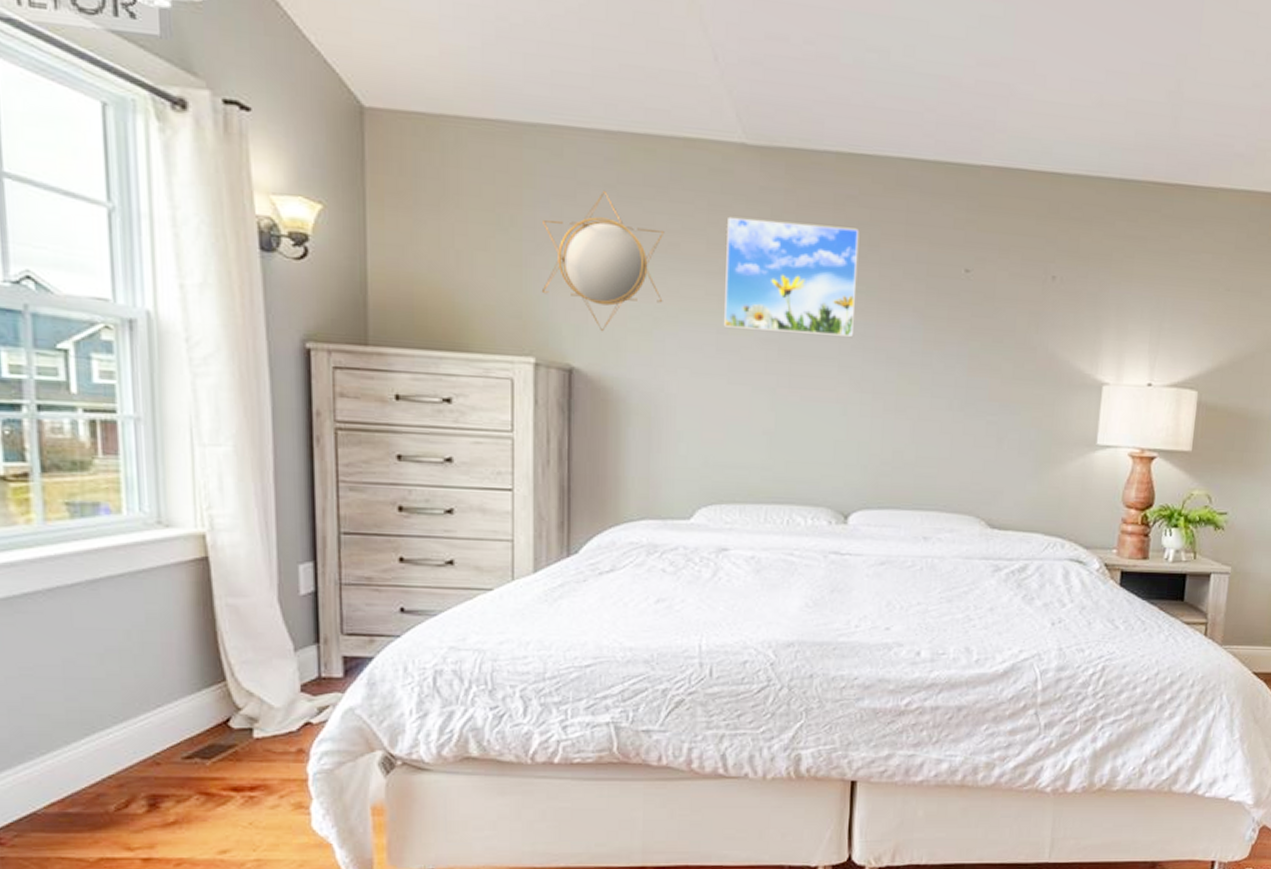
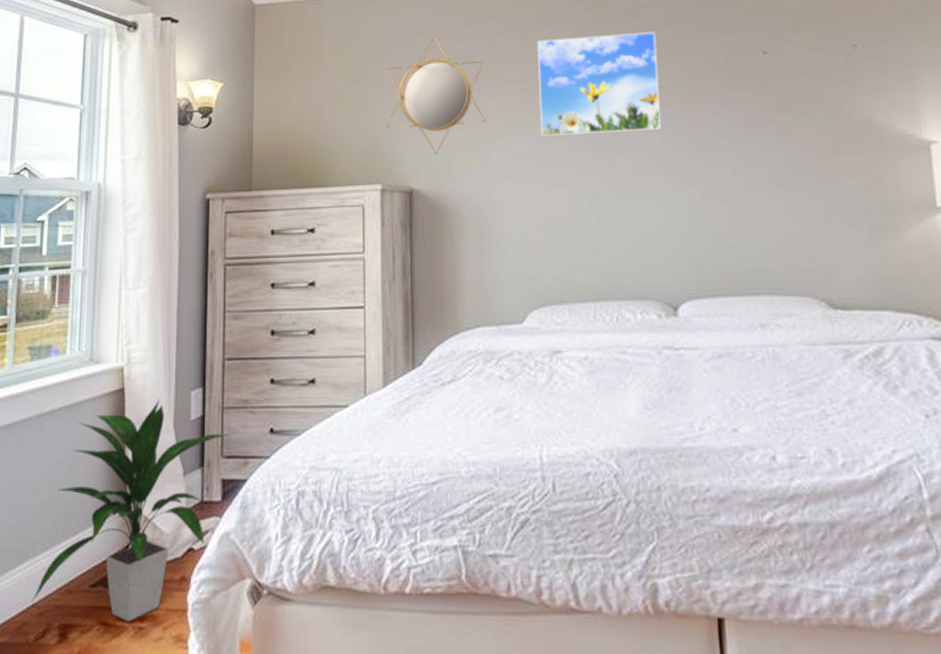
indoor plant: none [107,571,350,791] -> present [31,399,230,621]

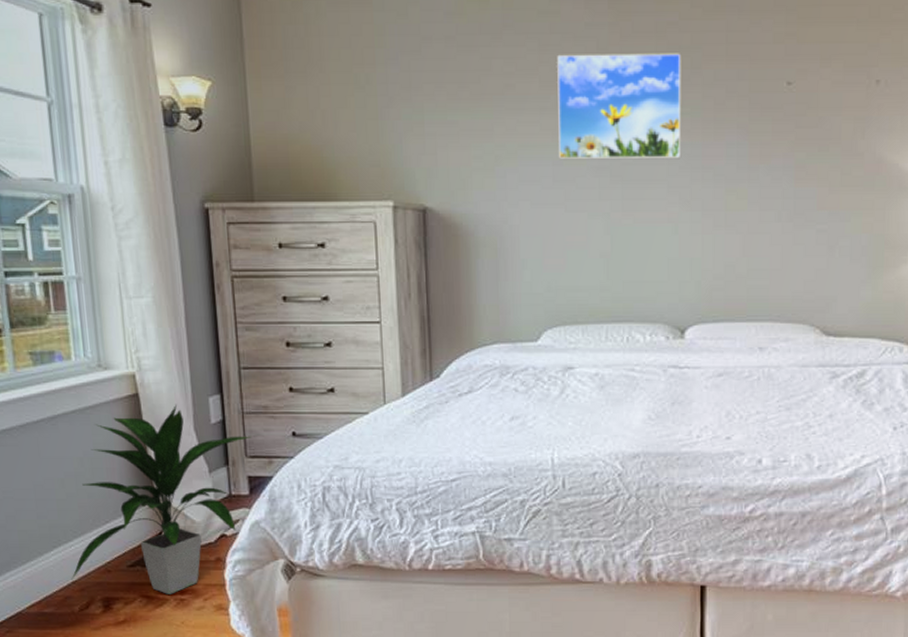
home mirror: present [385,37,487,155] -> none [394,43,503,173]

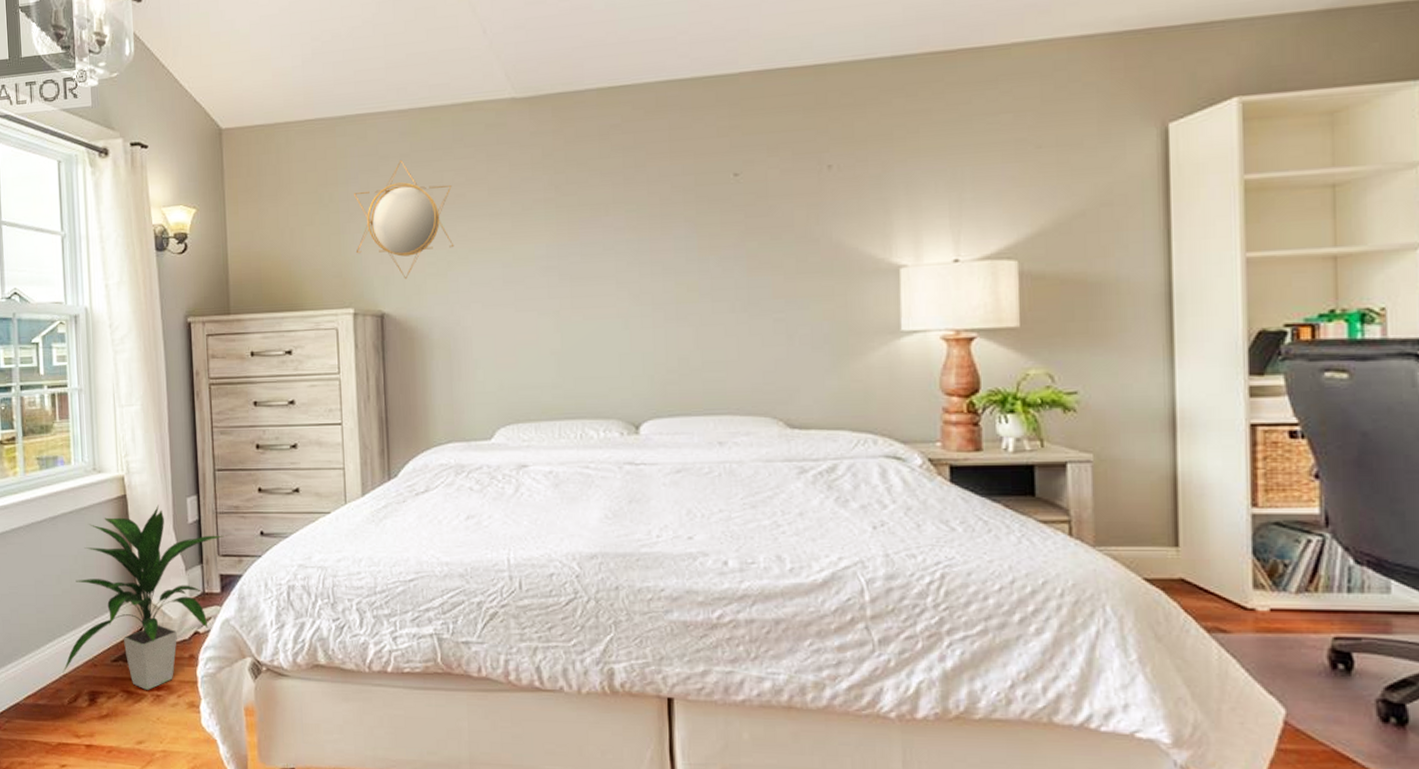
home mirror: none [394,43,503,173] -> present [354,160,455,280]
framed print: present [557,53,682,160] -> none [504,153,628,261]

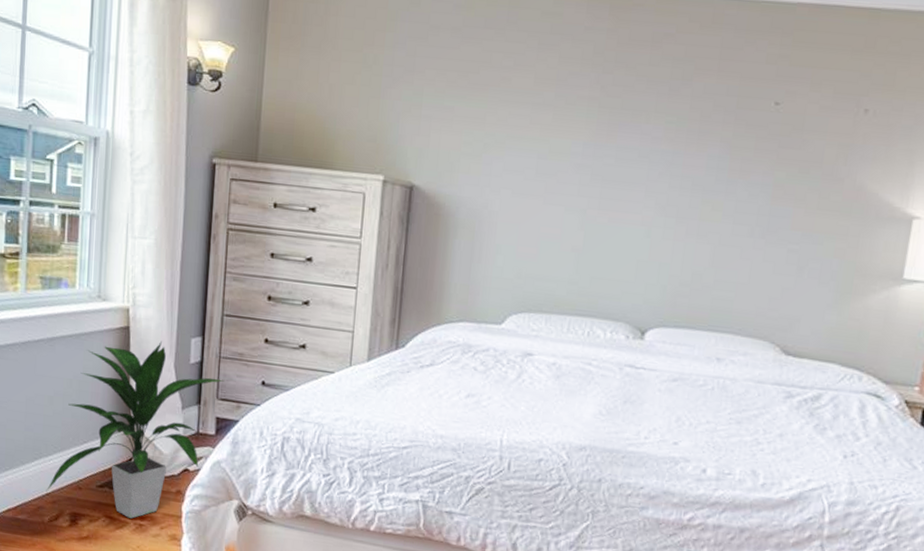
home mirror: present [354,160,455,280] -> none [393,33,499,155]

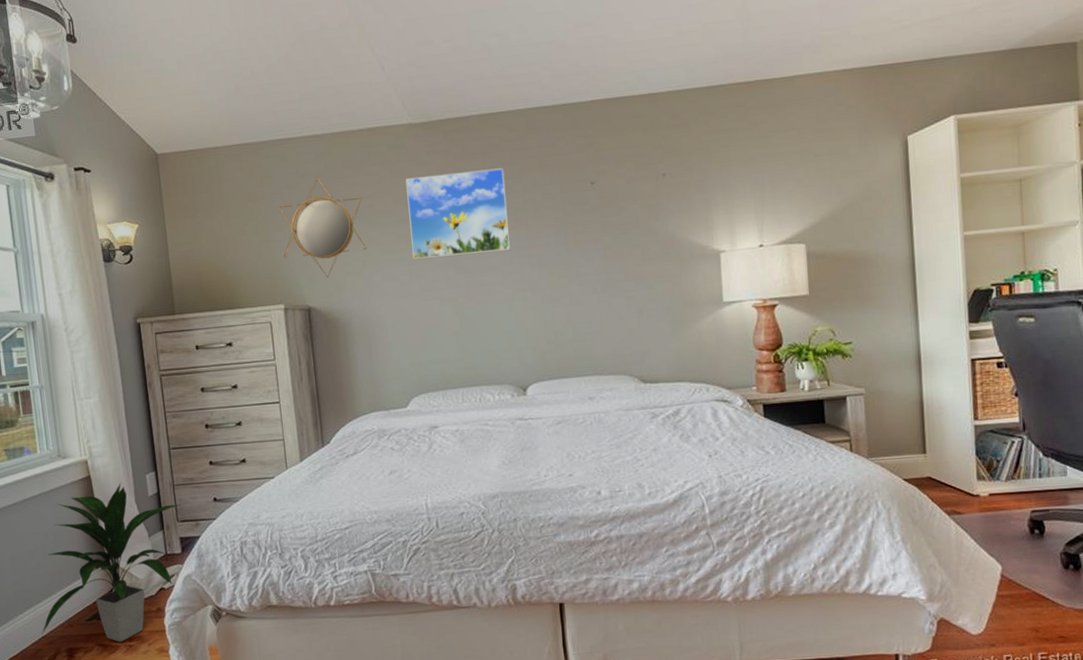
home mirror: none [393,33,499,155] -> present [279,178,367,278]
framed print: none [544,54,674,166] -> present [406,168,510,259]

